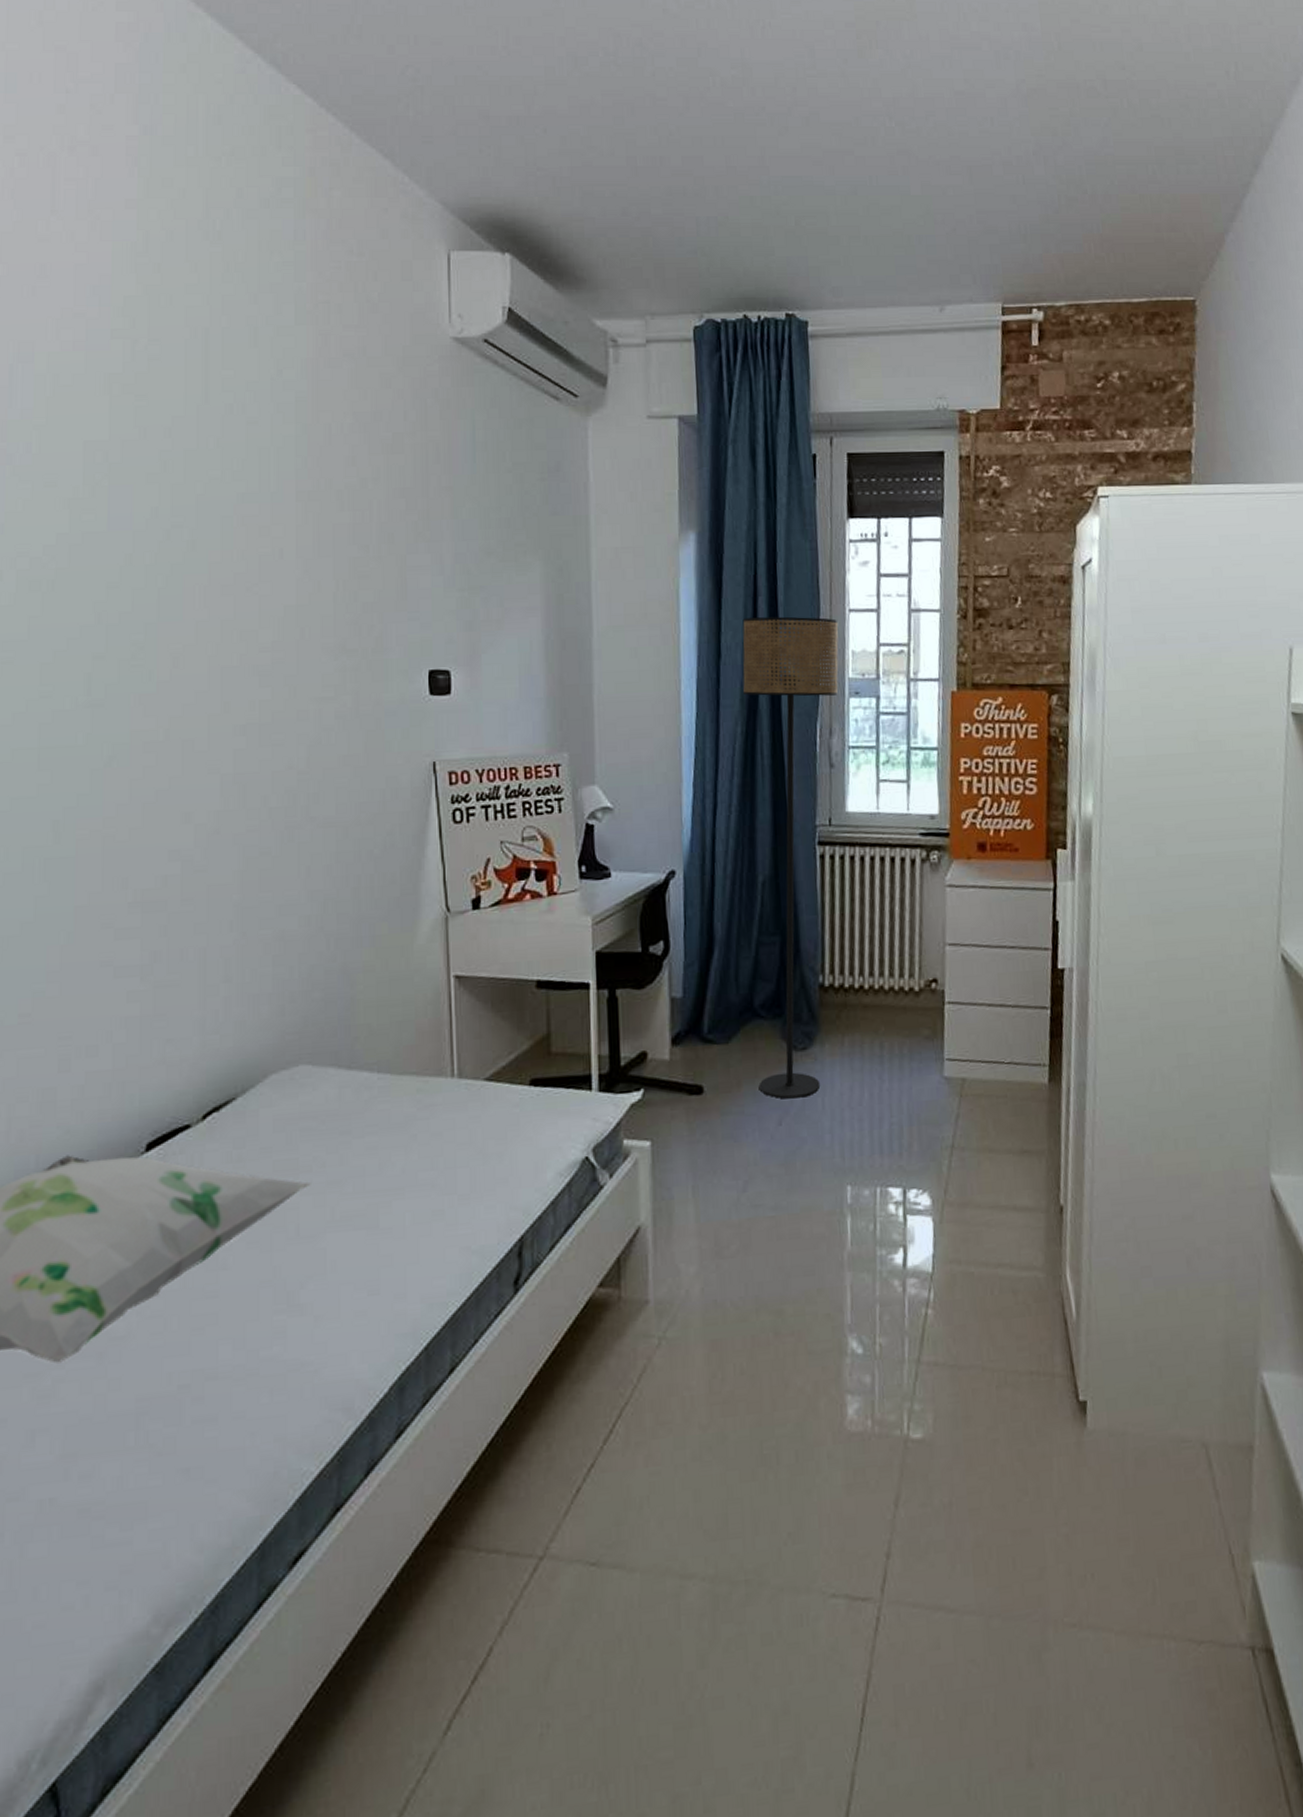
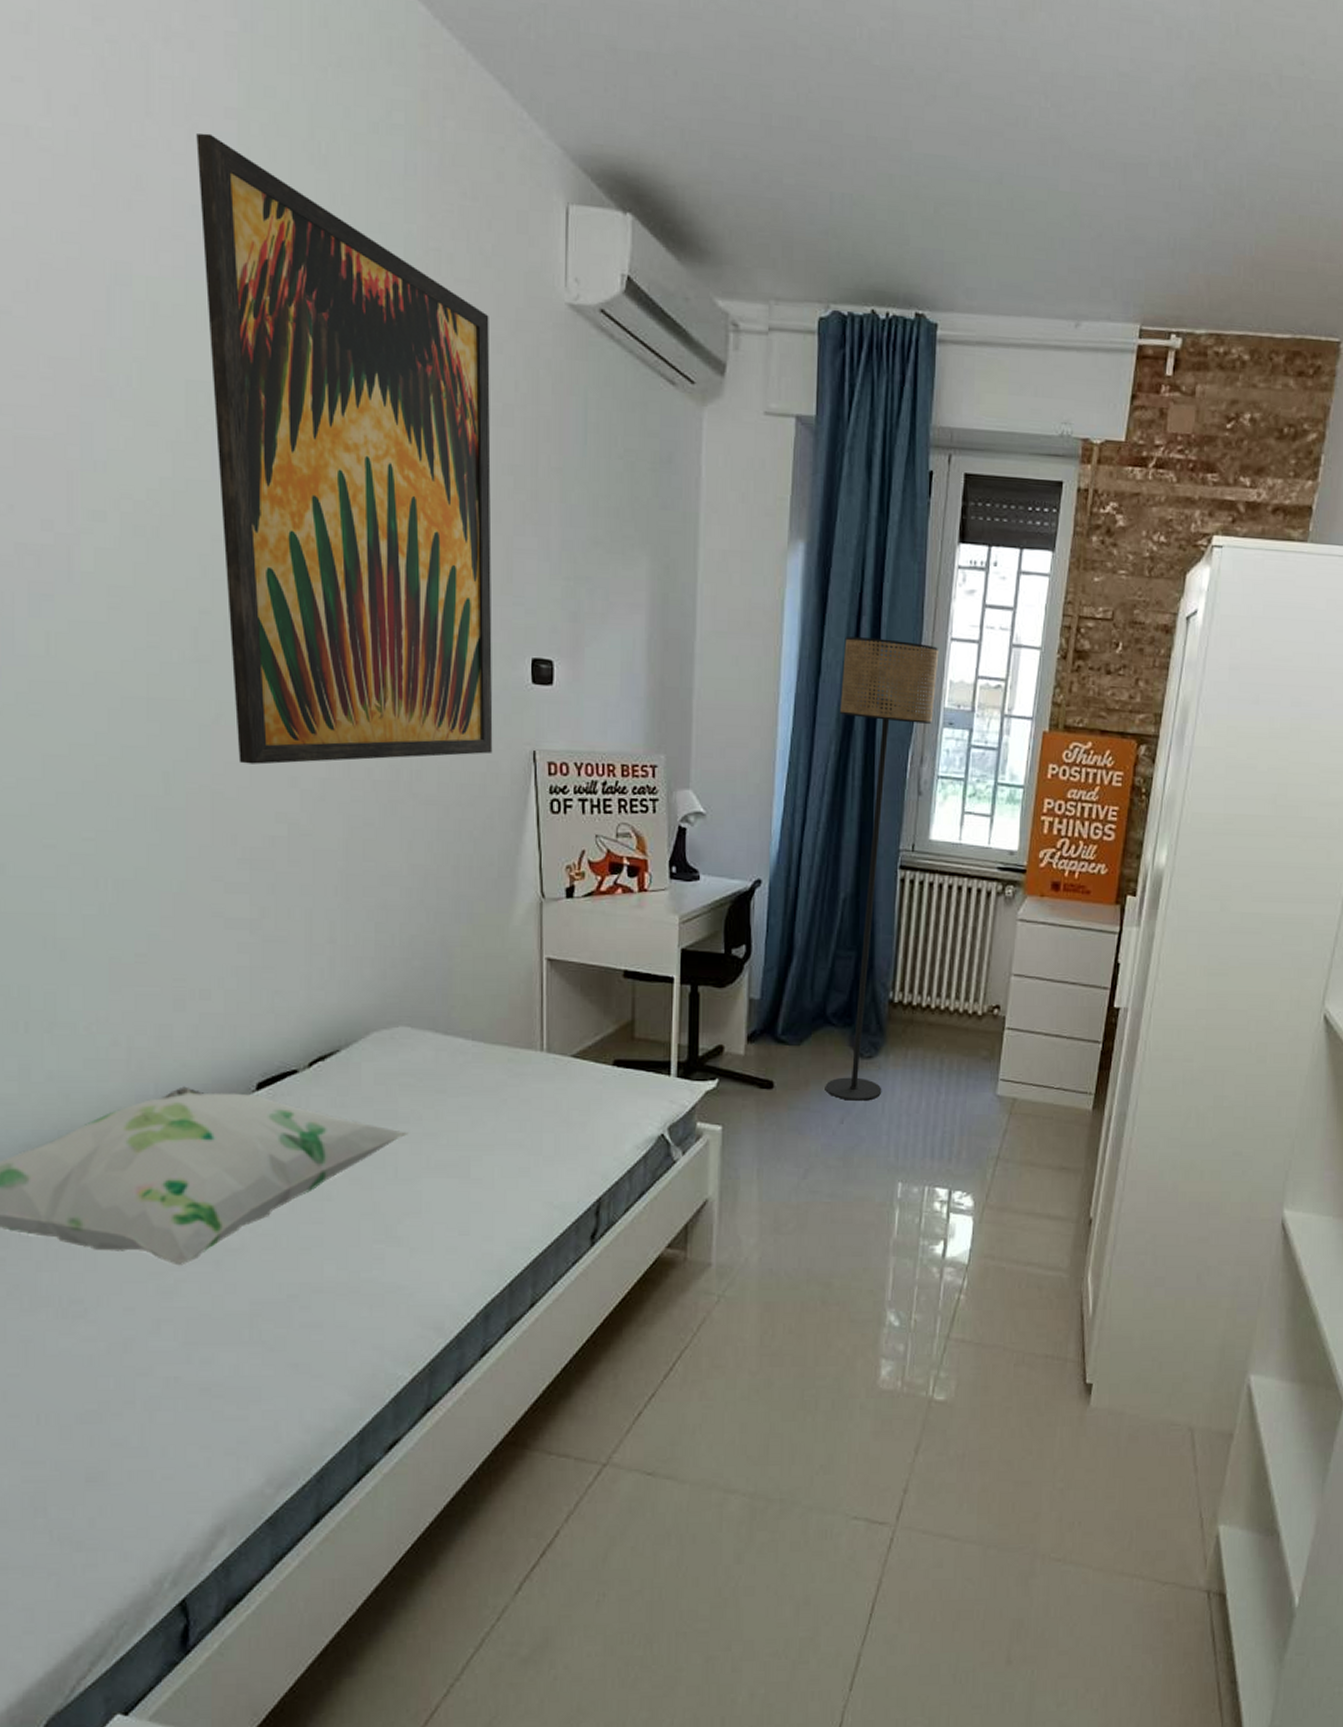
wall art: none [98,223,392,804] -> present [196,132,493,765]

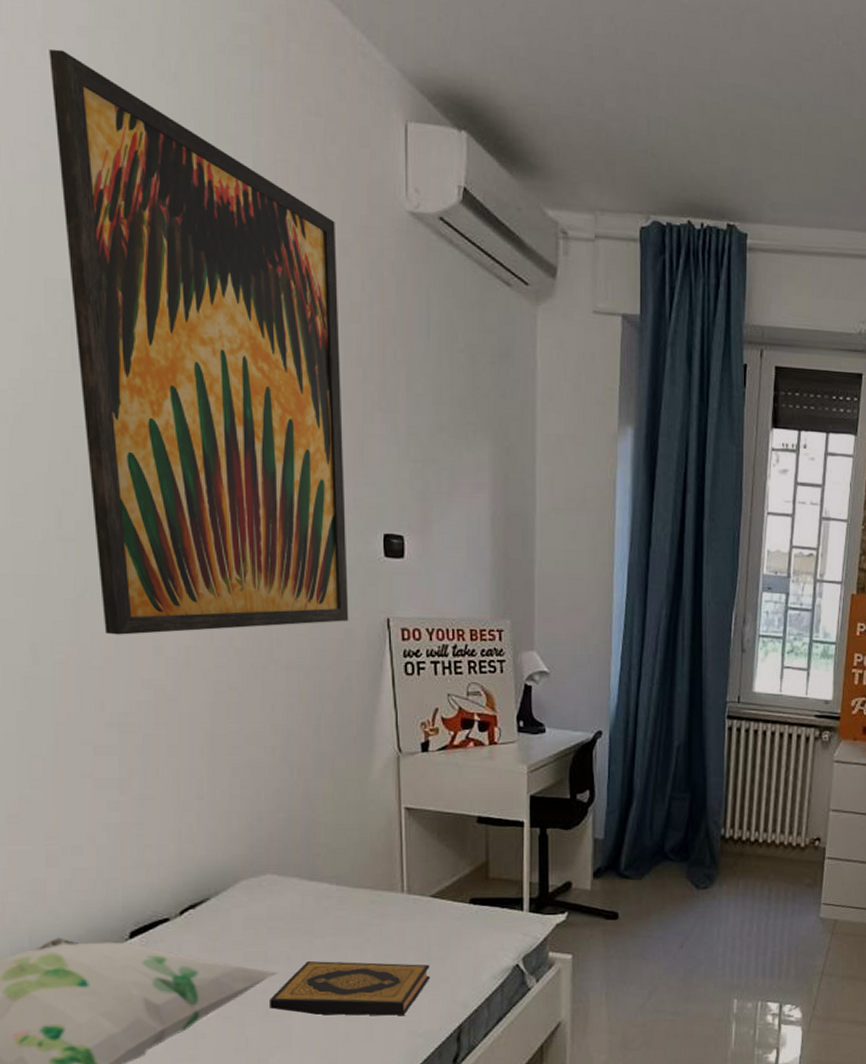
hardback book: none [399,1122,569,1184] -> present [270,961,431,1016]
floor lamp: present [825,637,940,1101] -> none [665,512,757,928]

